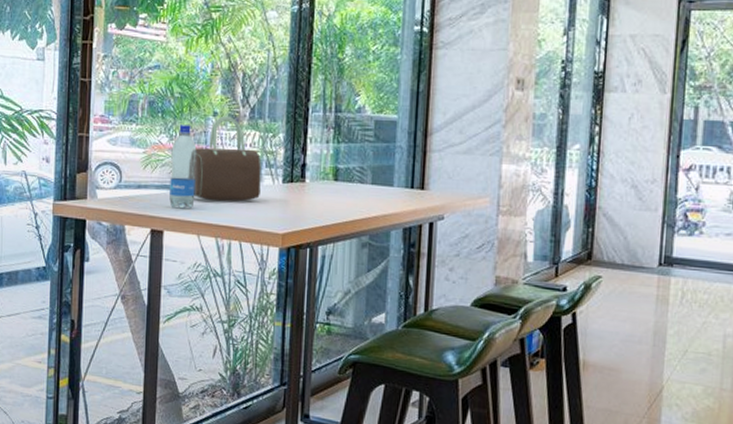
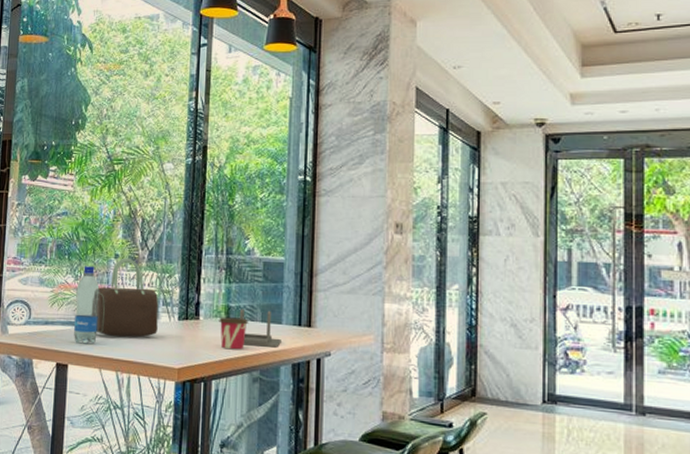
cup: none [326,179,359,214] -> present [219,317,249,350]
napkin holder: none [349,170,392,211] -> present [240,309,281,348]

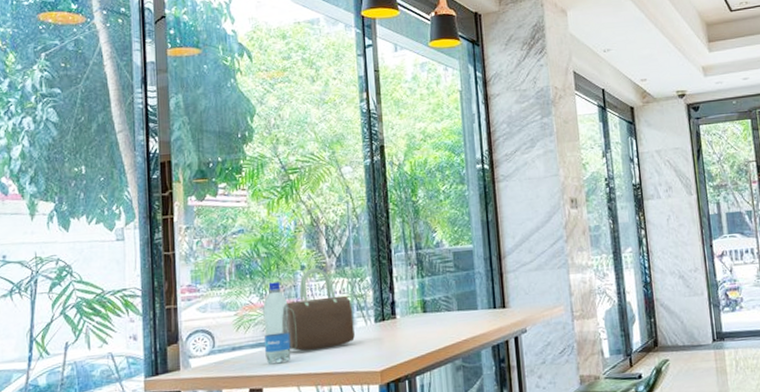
cup: present [219,317,249,350] -> none [416,310,446,343]
napkin holder: present [240,309,281,348] -> none [436,298,479,336]

